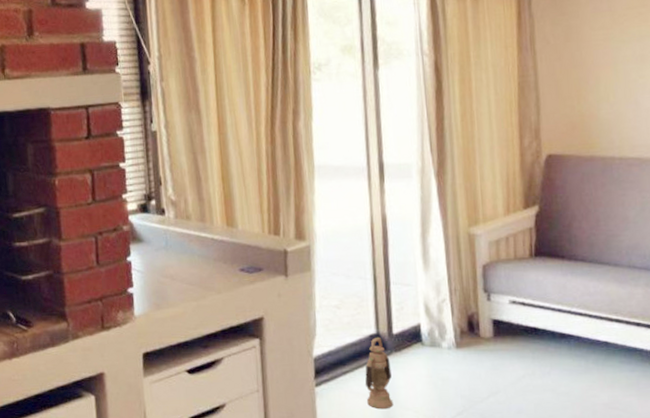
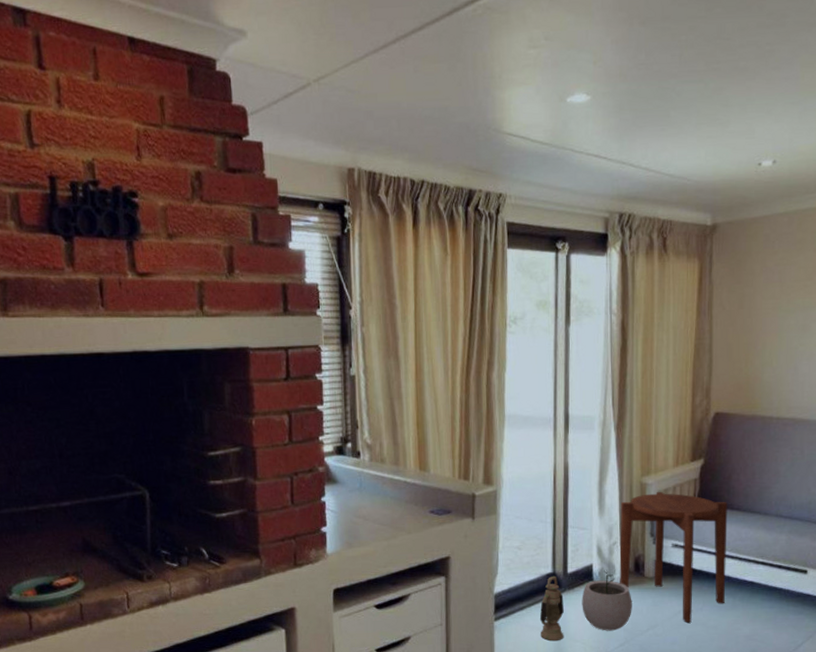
plant pot: none [410,329,469,398] -> present [582,569,632,631]
side table: none [447,242,576,389] -> present [619,491,728,623]

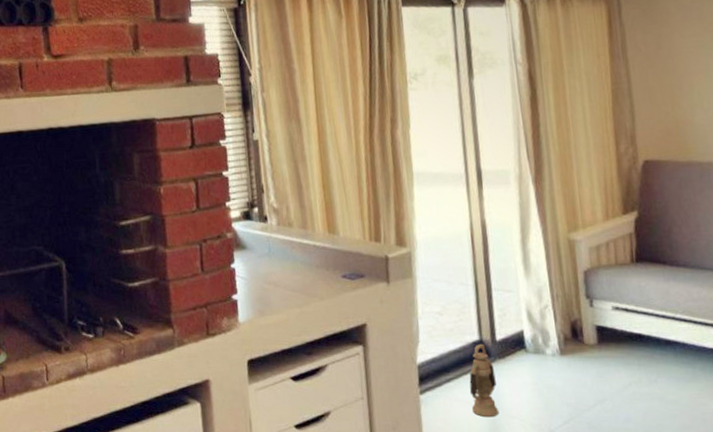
plant pot: present [582,569,632,631] -> none [514,336,575,406]
side table: present [619,491,728,623] -> none [548,248,683,397]

